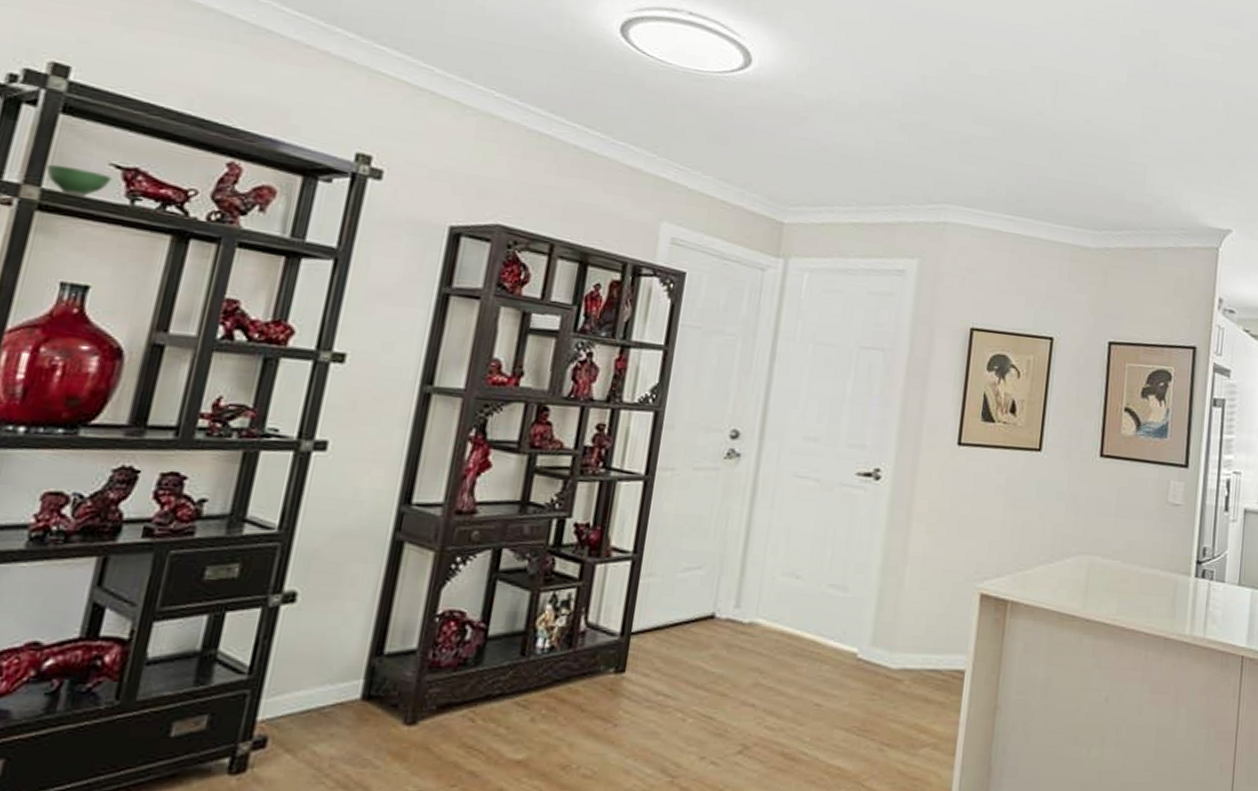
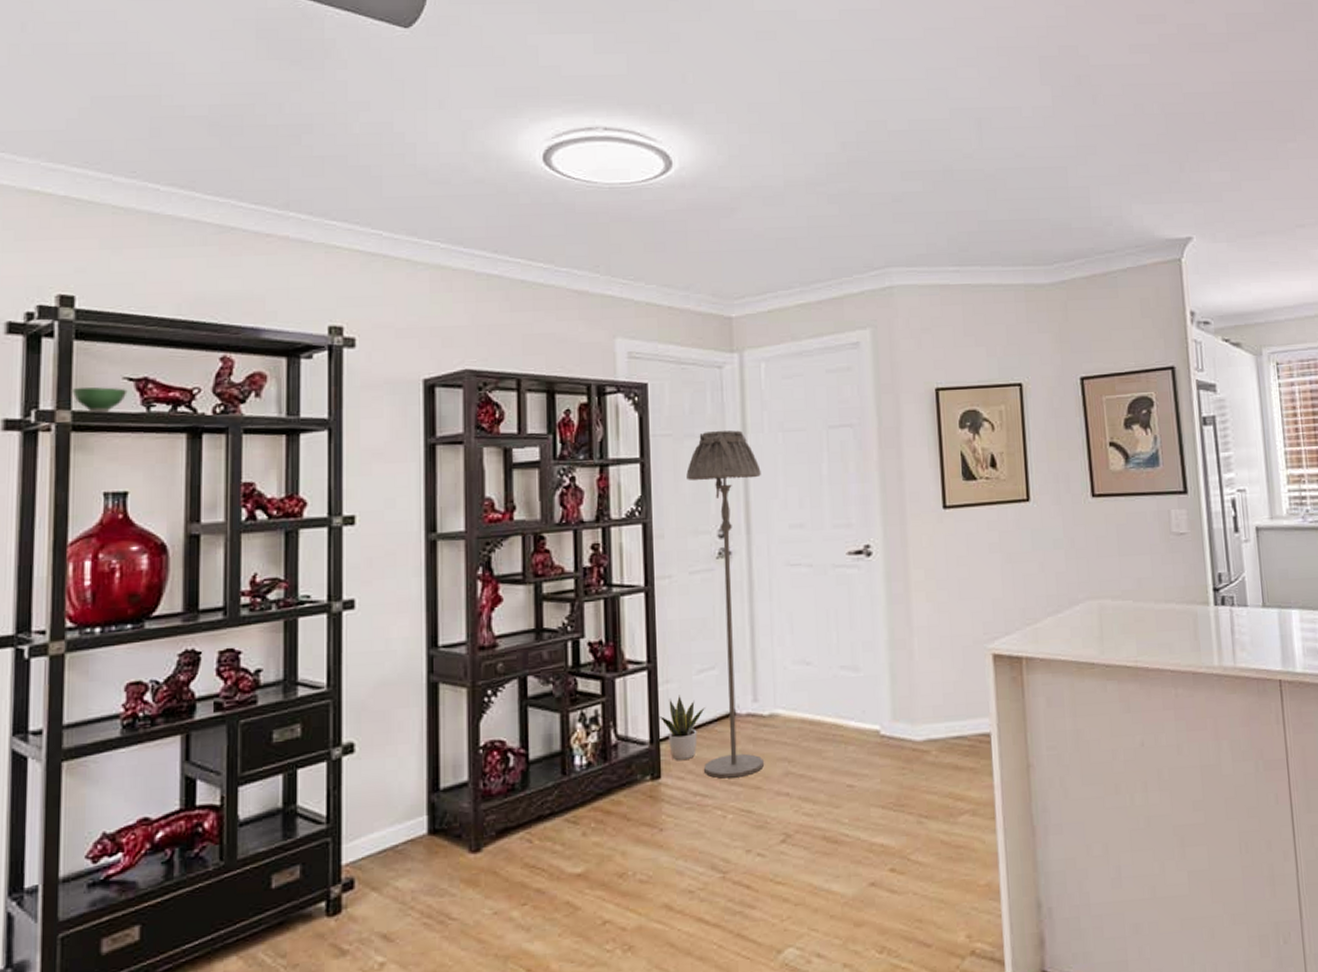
potted plant: none [635,590,685,658] -> present [659,695,705,761]
floor lamp: none [672,331,786,682] -> present [686,430,764,779]

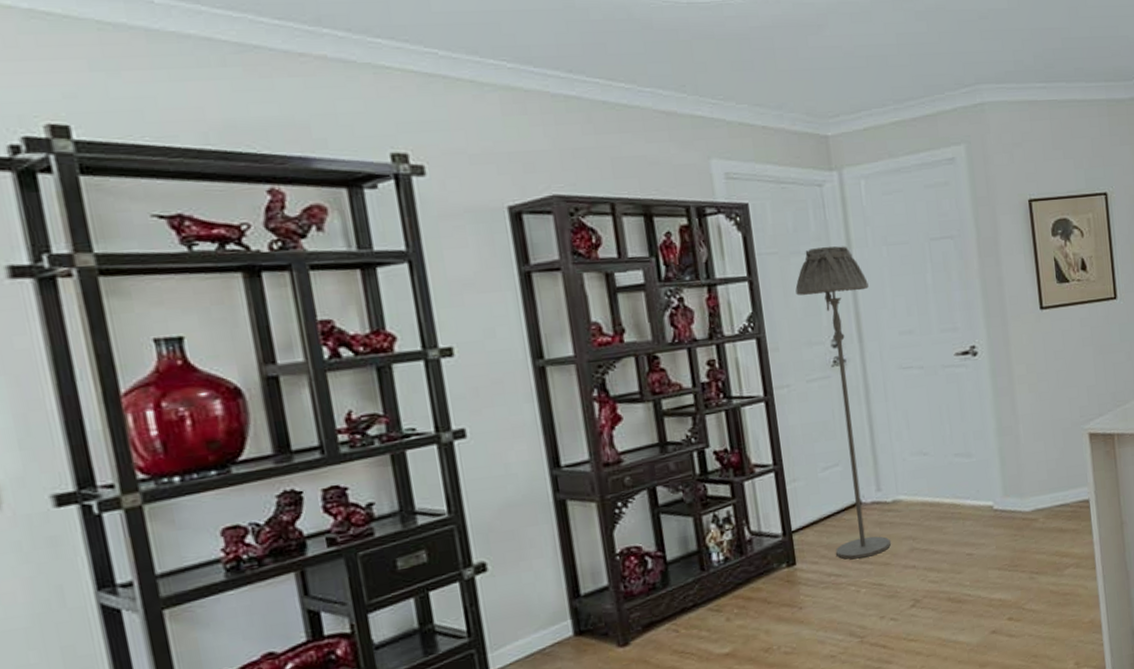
bowl: present [71,387,128,414] -> none [88,226,160,256]
potted plant: present [659,695,705,761] -> none [789,491,833,549]

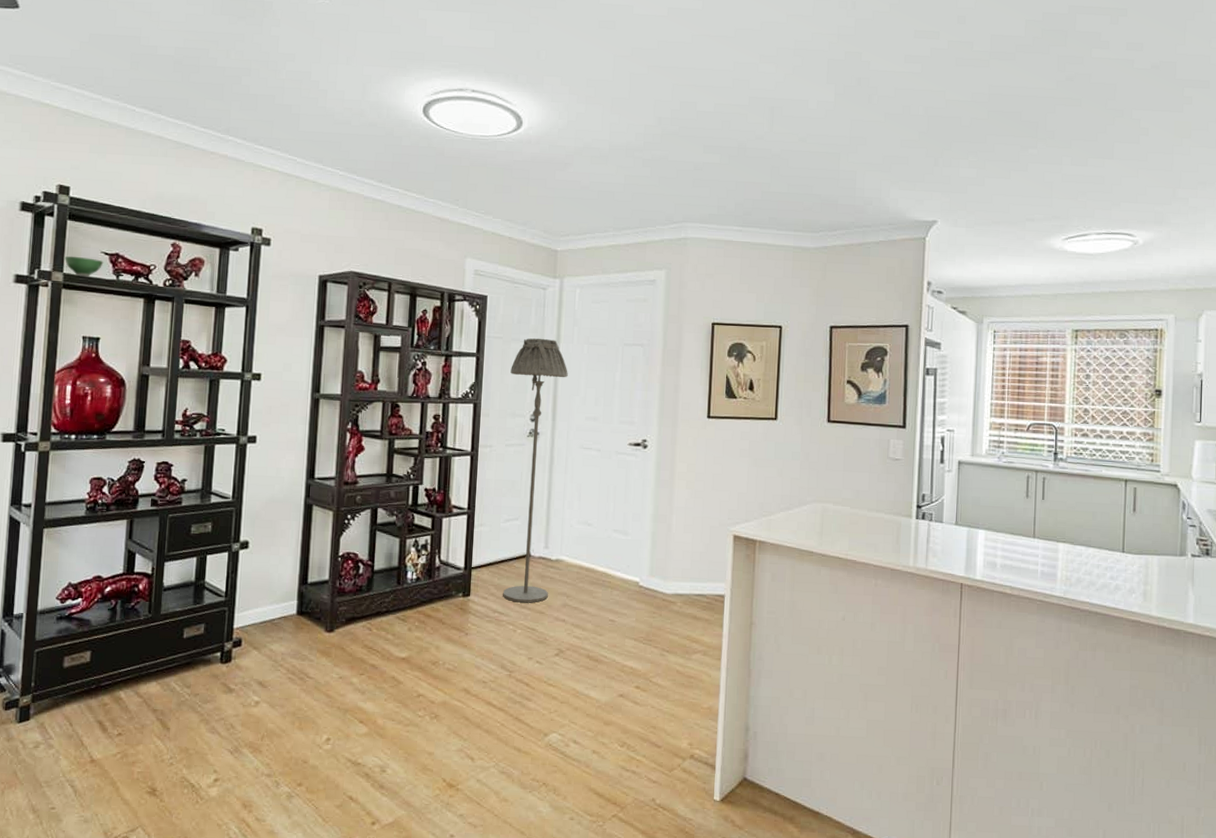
bowl: none [88,226,160,256] -> present [64,256,104,277]

